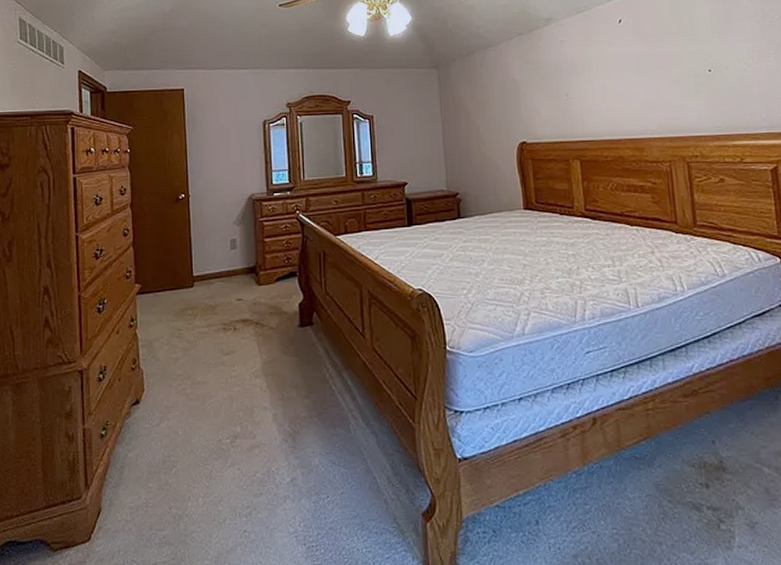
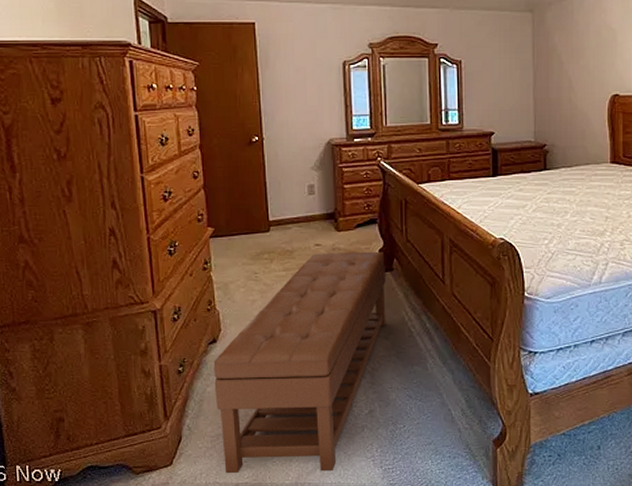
ottoman: none [136,305,307,551] -> present [213,251,386,474]

